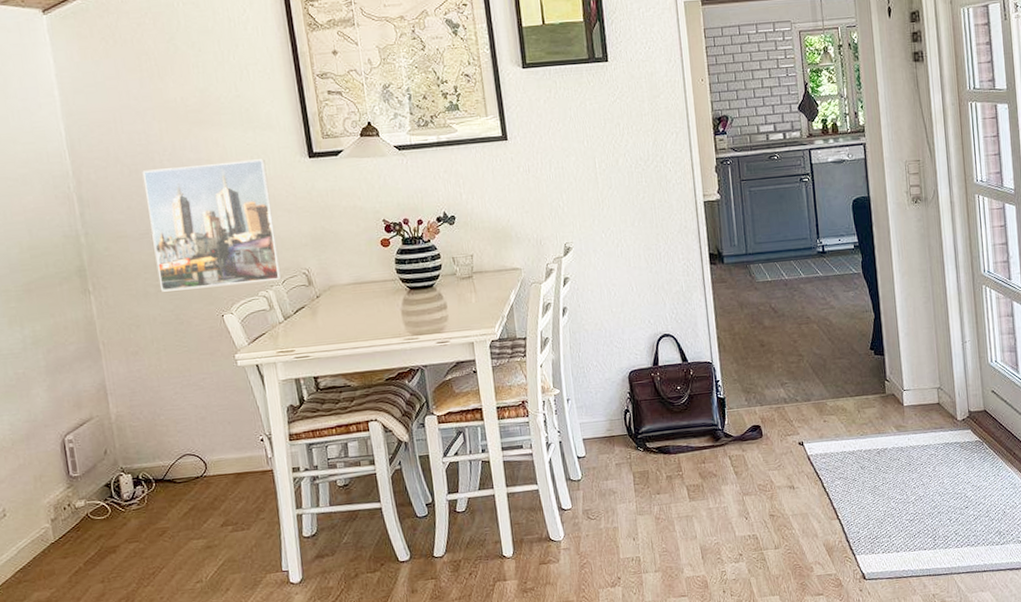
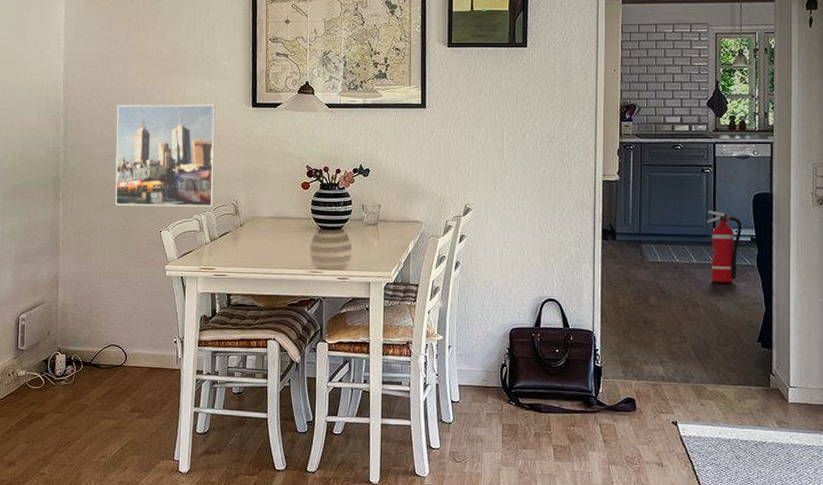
fire extinguisher: none [810,221,845,296] -> present [707,210,742,283]

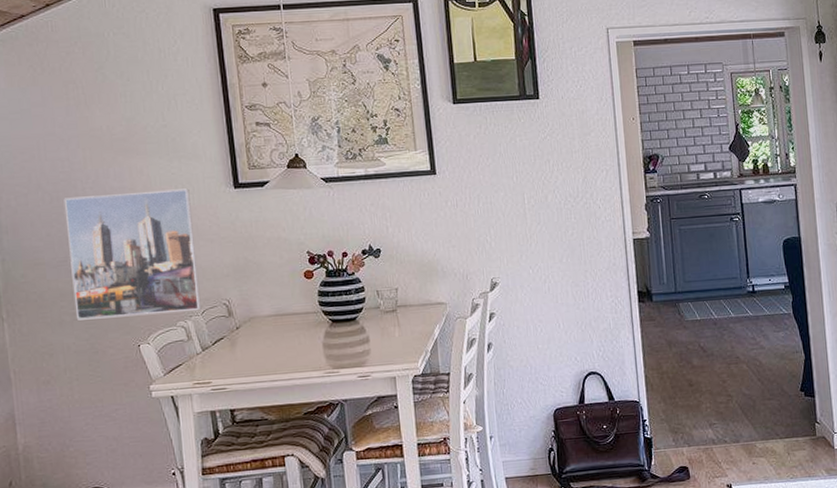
fire extinguisher: present [707,210,742,283] -> none [741,260,775,336]

